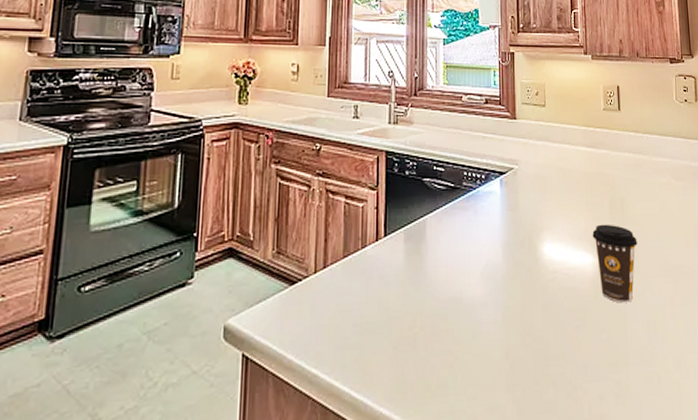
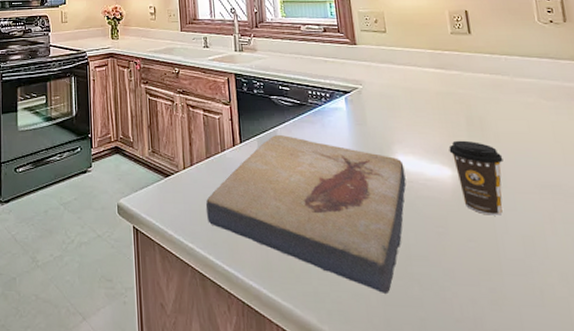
fish fossil: none [338,225,551,402] -> present [206,135,406,293]

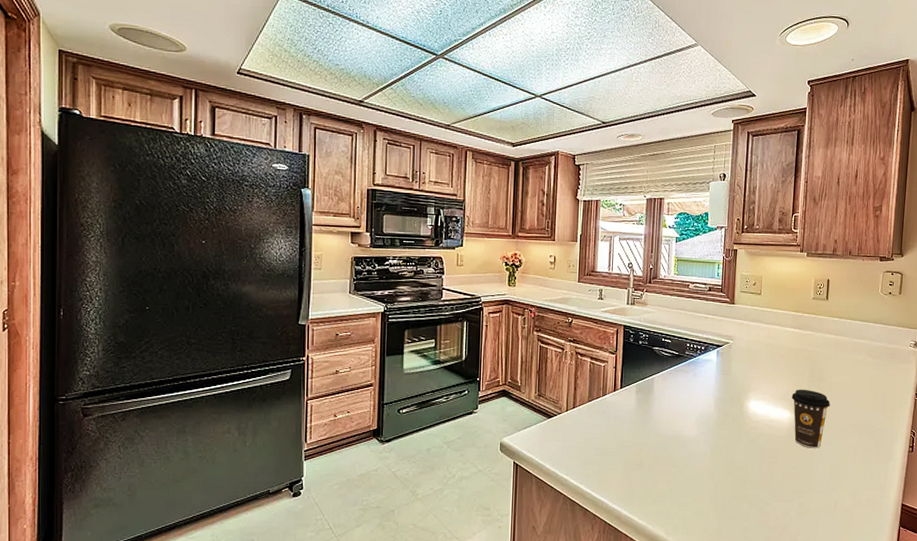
fish fossil: present [206,135,406,293] -> none [583,382,754,510]

